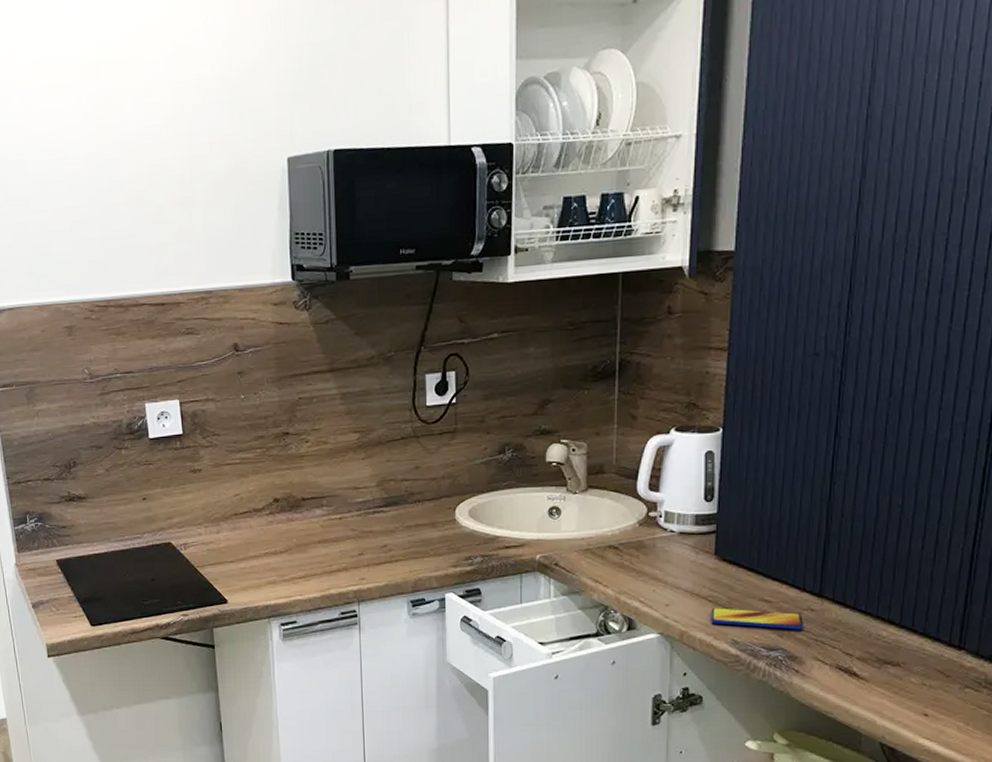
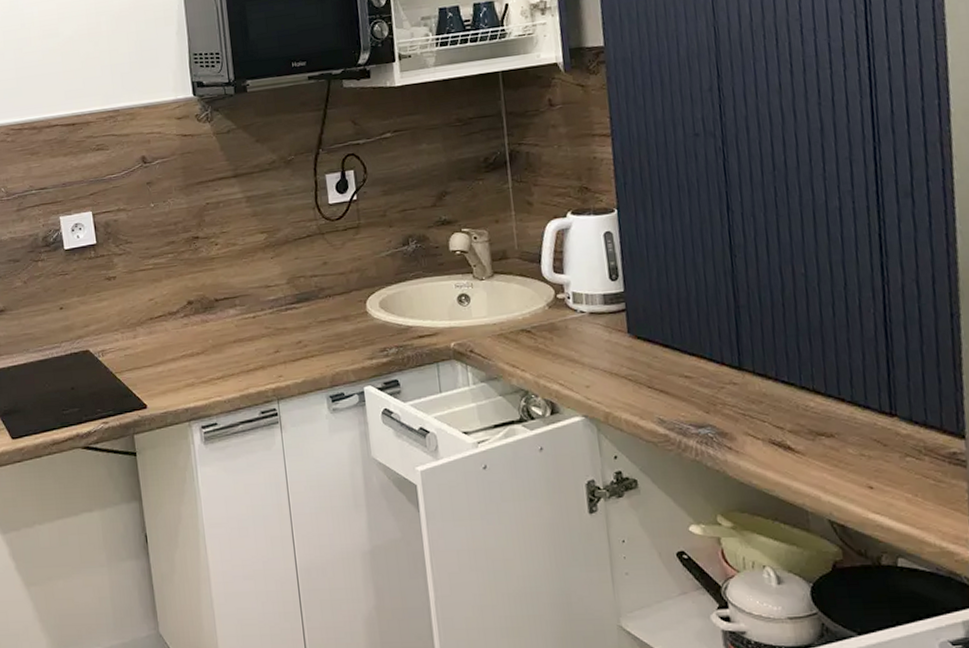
smartphone: present [711,608,803,630] -> none [632,386,728,405]

